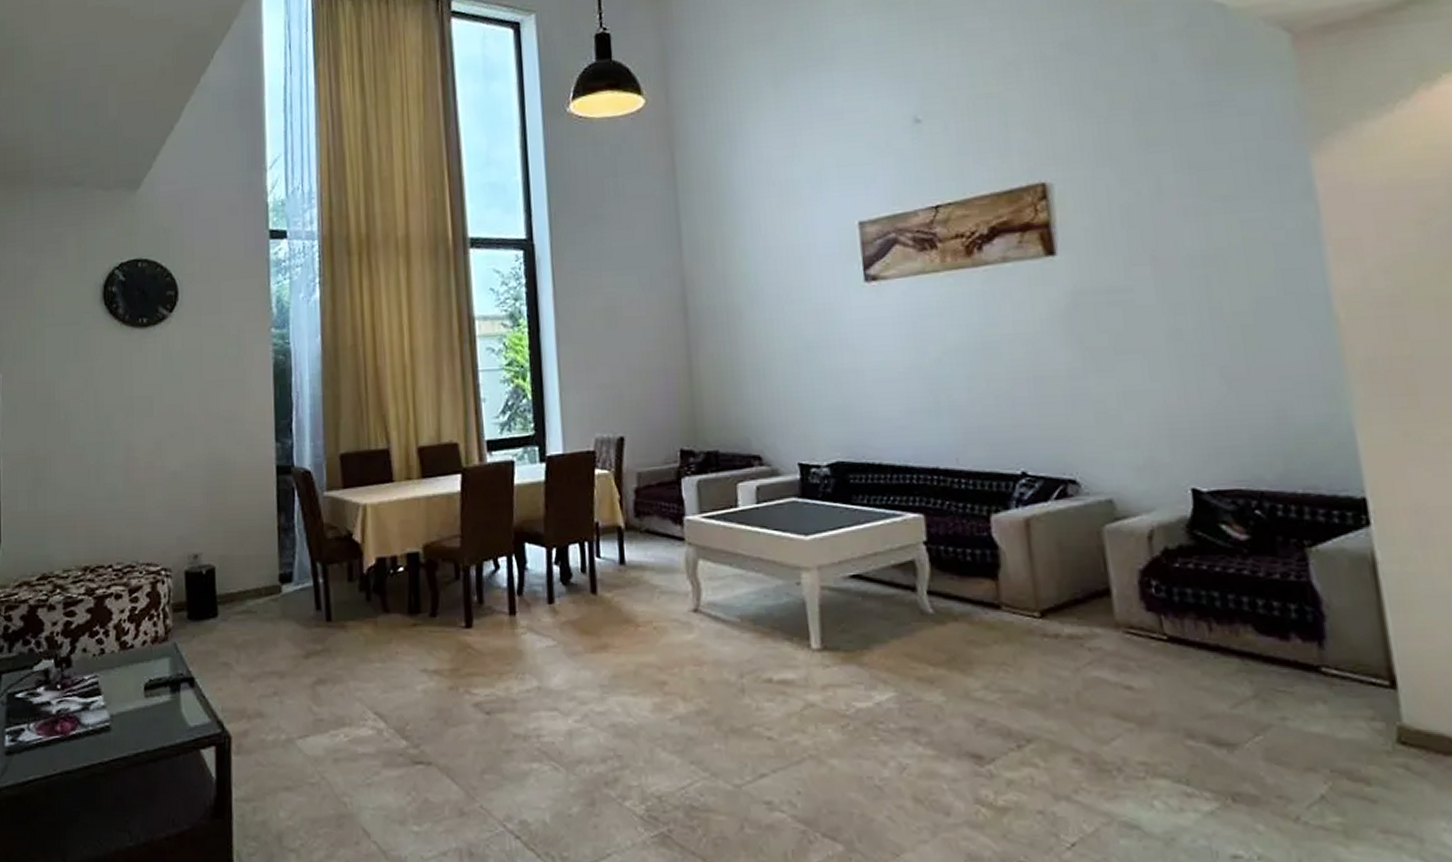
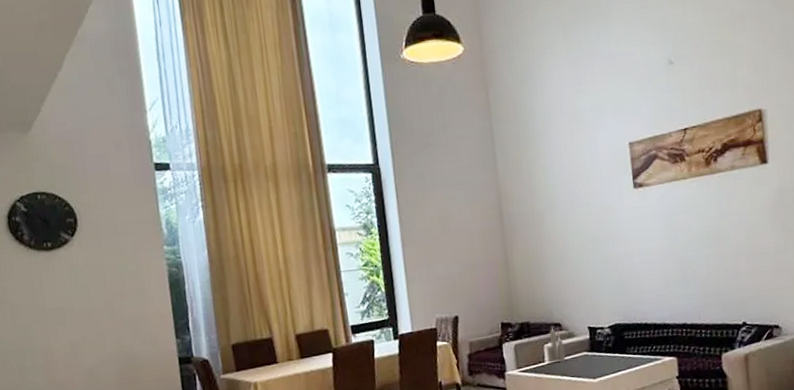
candle: none [740,461,767,510] -> present [546,328,566,364]

